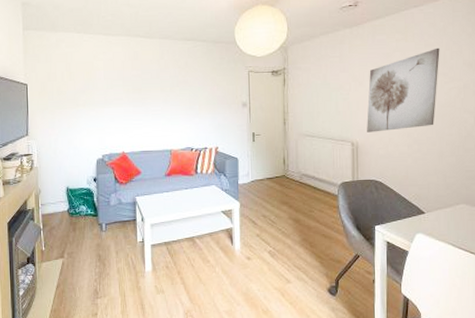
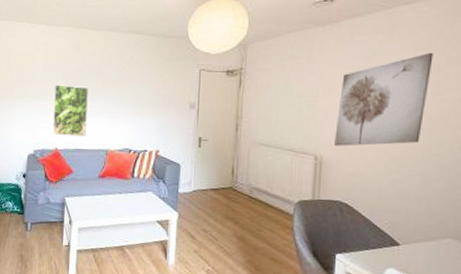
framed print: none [116,91,151,140] -> present [52,84,88,137]

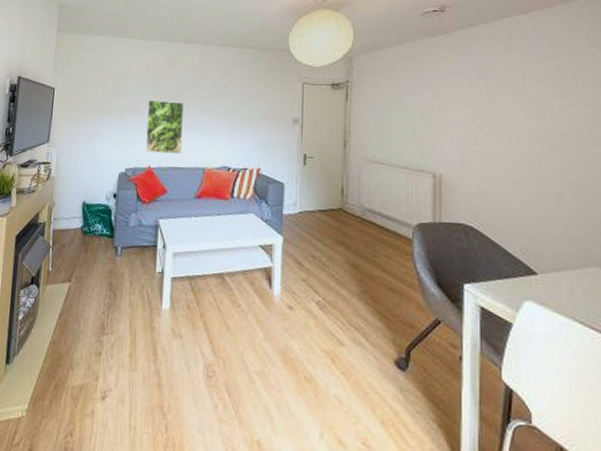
wall art: present [334,52,433,146] -> none [454,62,558,164]

